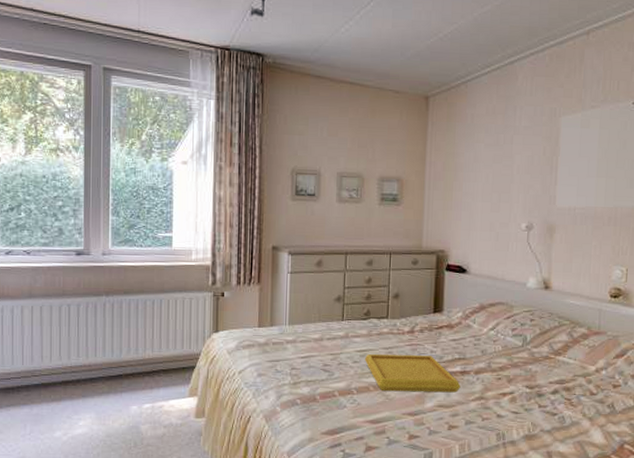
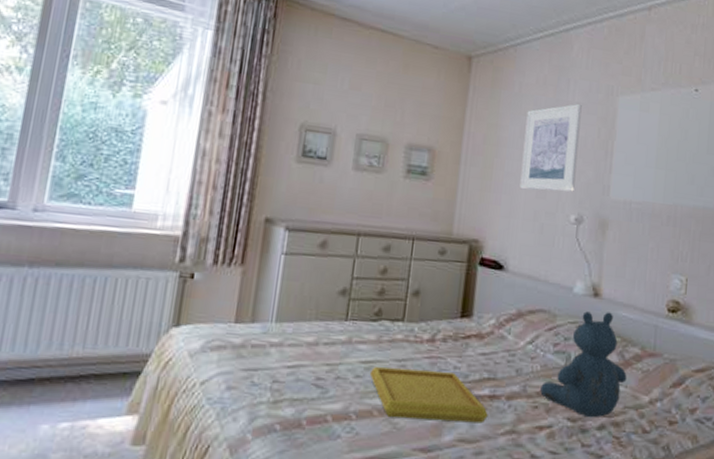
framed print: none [476,127,528,206] -> present [519,103,582,192]
teddy bear: none [503,301,576,385] -> present [540,311,627,418]

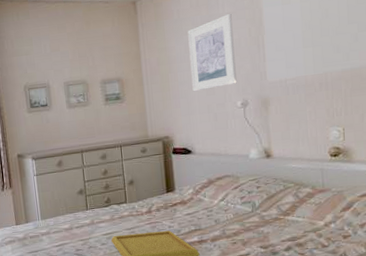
teddy bear: present [540,311,627,418] -> none [236,166,303,244]

